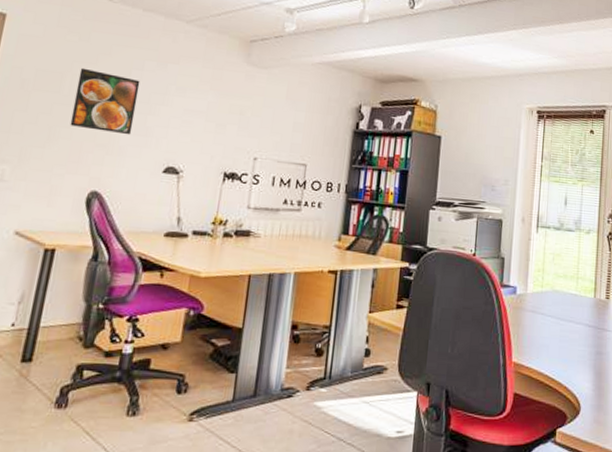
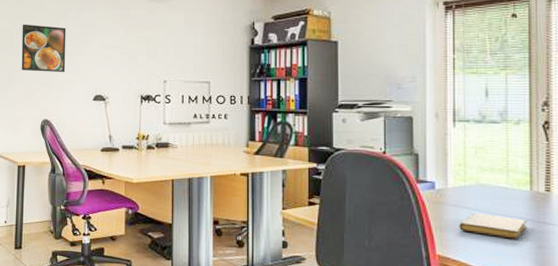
notebook: none [534,319,590,346] -> present [459,213,527,239]

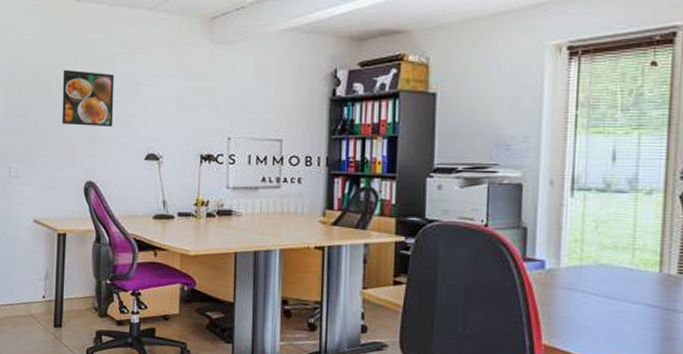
notebook: present [459,213,527,239] -> none [571,298,653,329]

